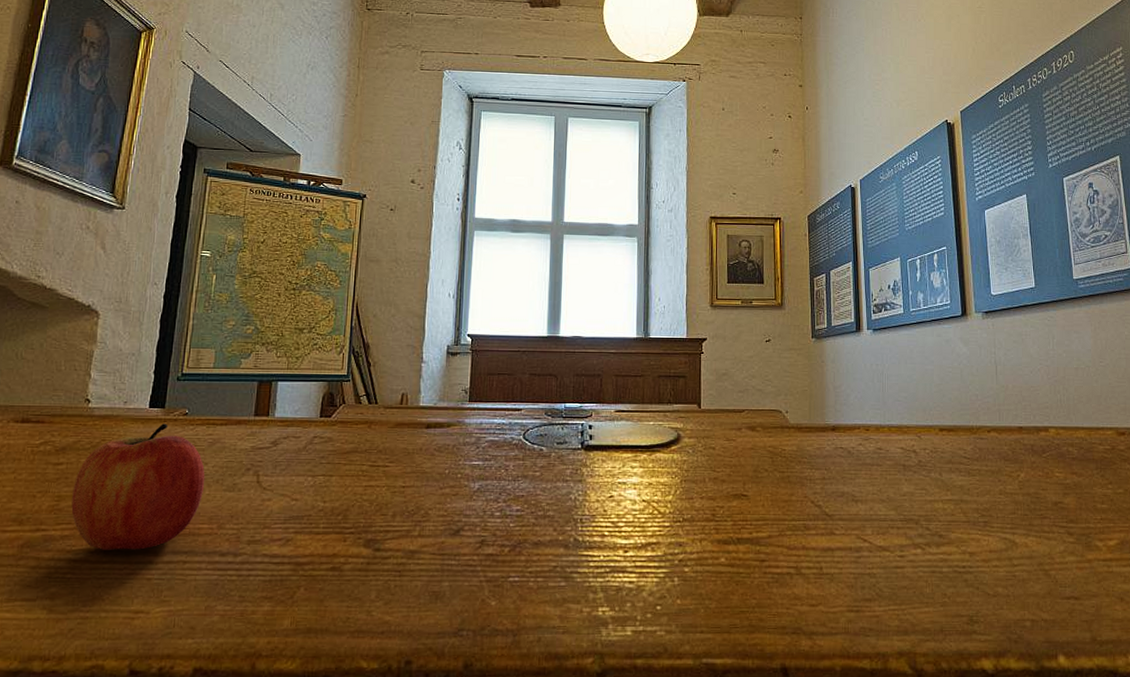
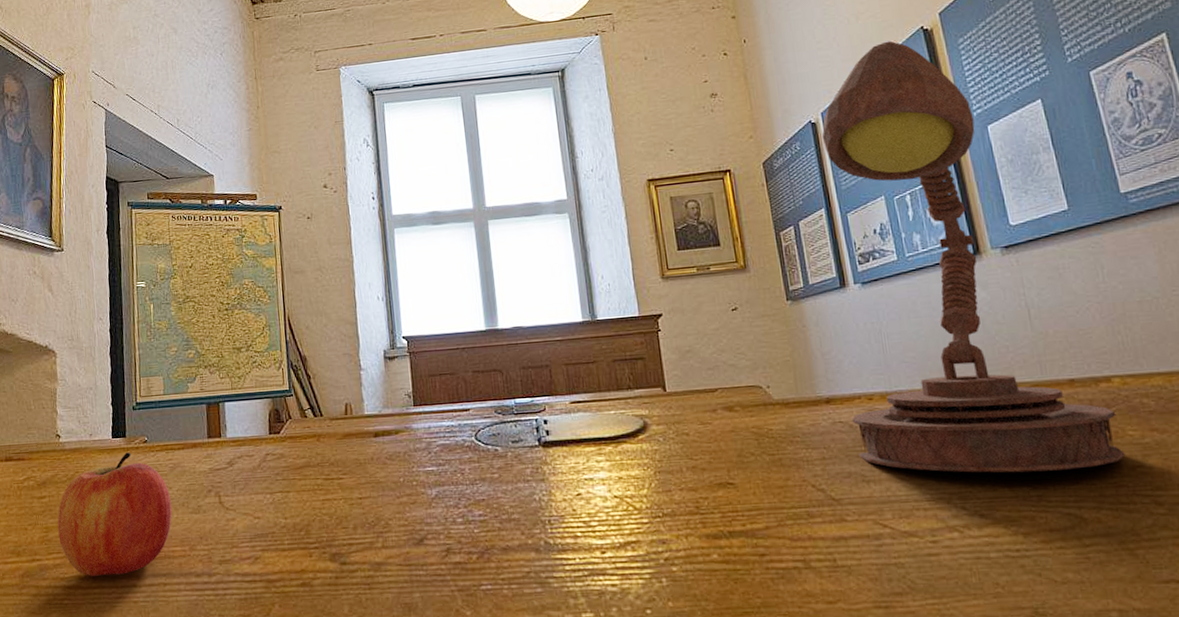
desk lamp: none [850,127,1052,502] -> present [821,41,1126,473]

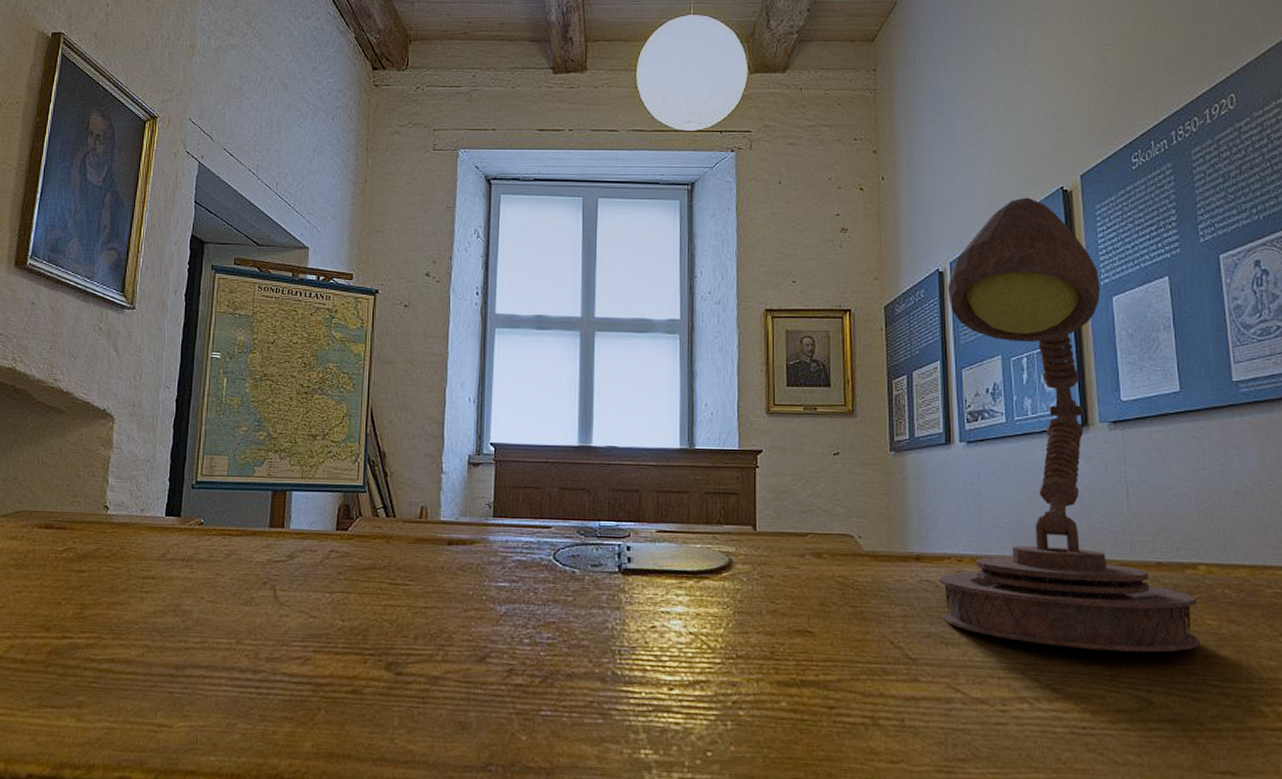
apple: present [57,452,173,576] -> none [94,533,223,662]

